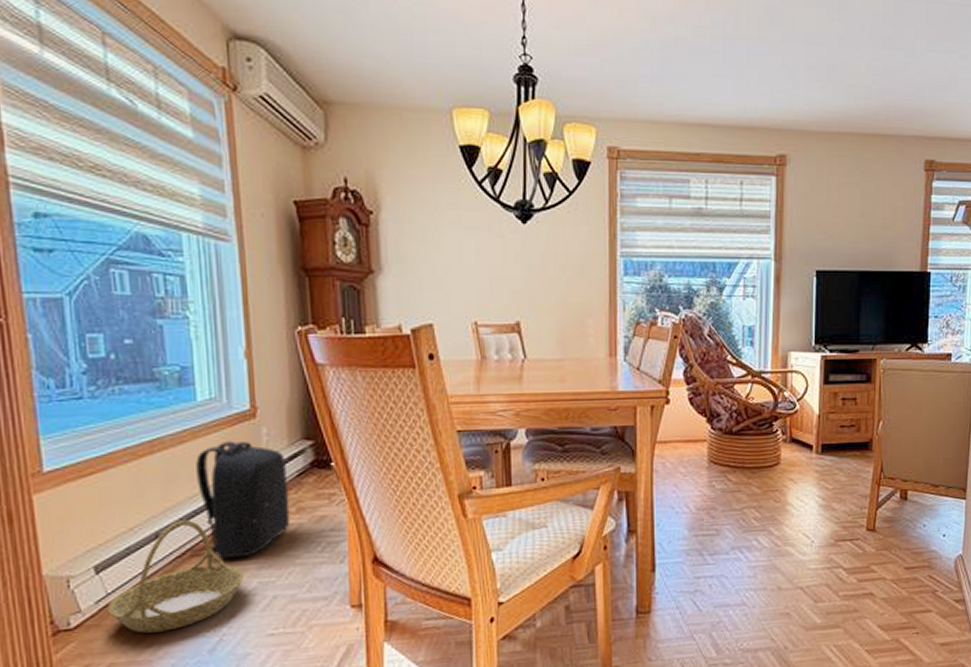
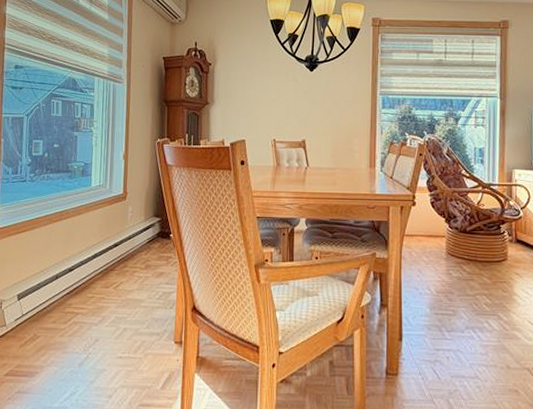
basket: present [107,520,245,633] -> none [21,268,108,346]
backpack: present [190,441,290,559] -> none [76,215,142,298]

